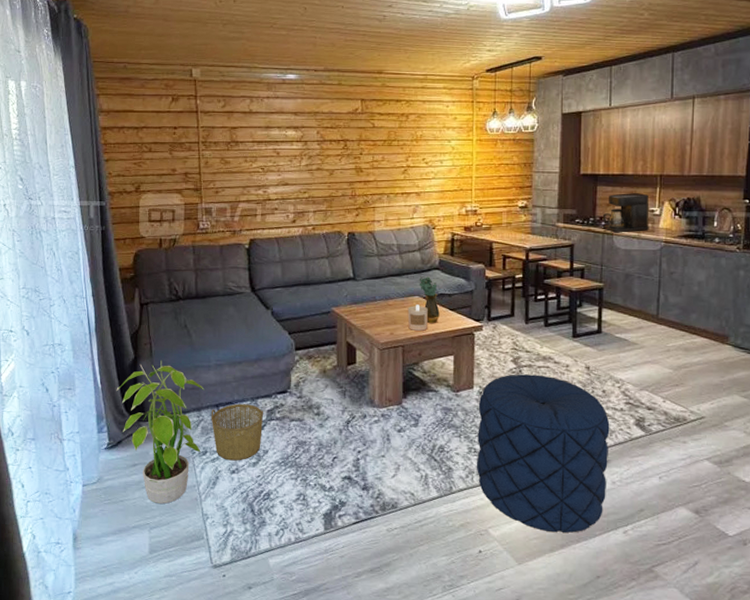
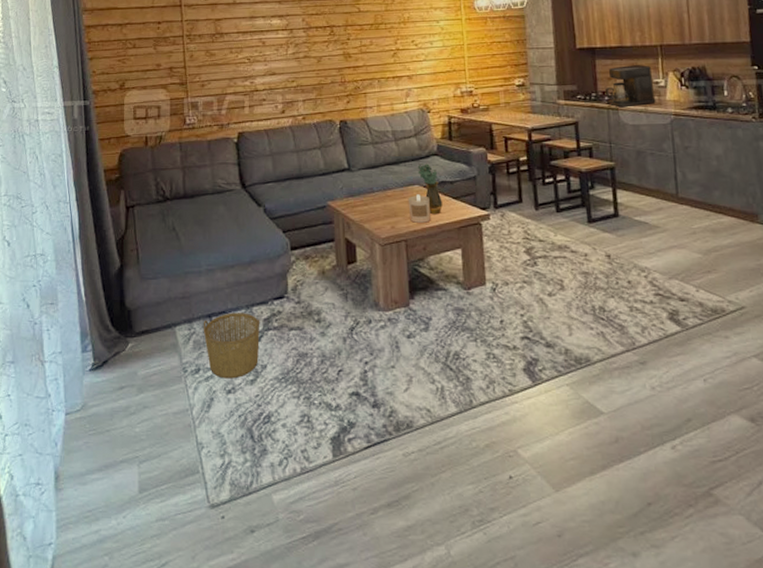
potted plant: present [116,360,204,505] -> none [101,267,195,433]
pouf: present [476,374,610,533] -> none [493,266,647,451]

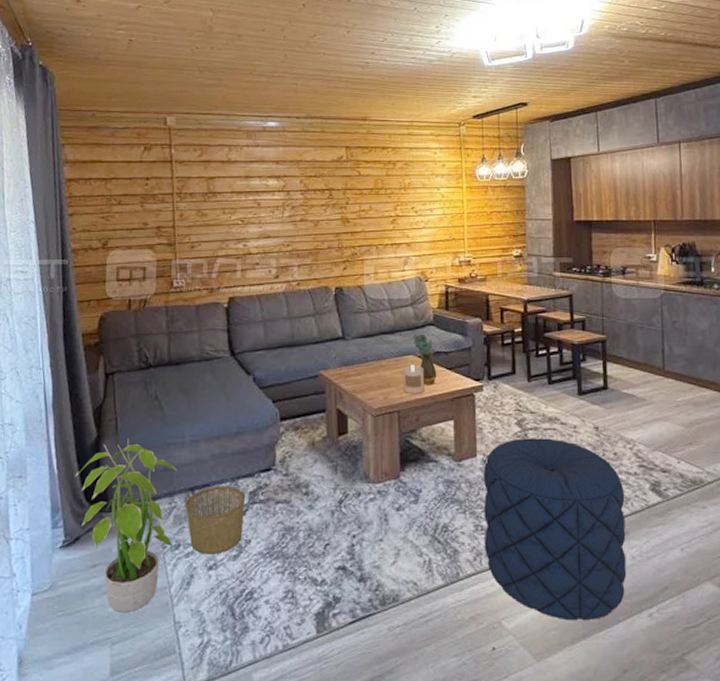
potted plant: none [101,267,195,433] -> present [75,438,178,613]
pouf: none [493,266,647,451] -> present [483,438,627,621]
coffee maker: present [604,65,656,108] -> none [599,239,648,281]

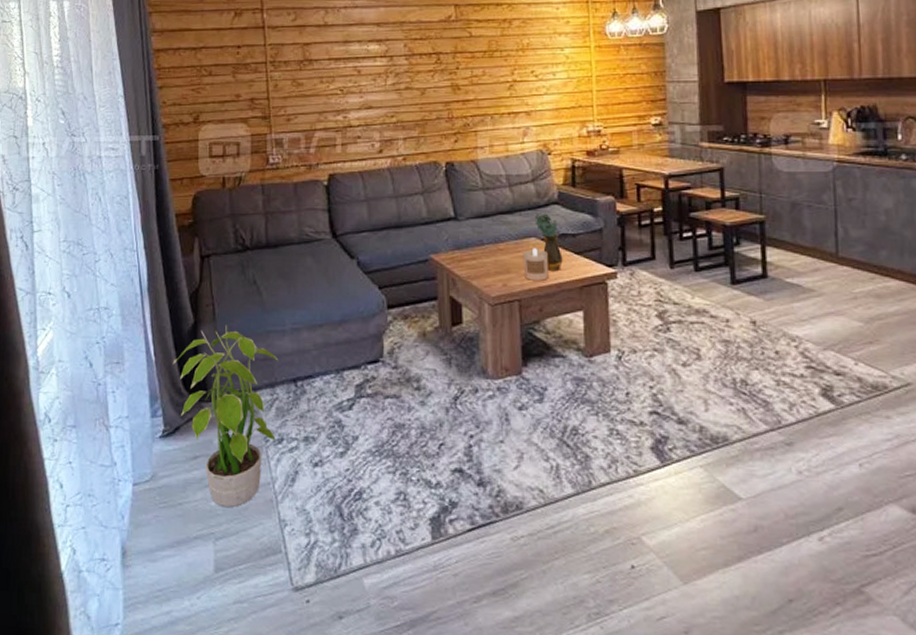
basket: present [184,485,246,555] -> none [287,377,352,451]
pouf: present [483,438,627,621] -> none [618,332,792,541]

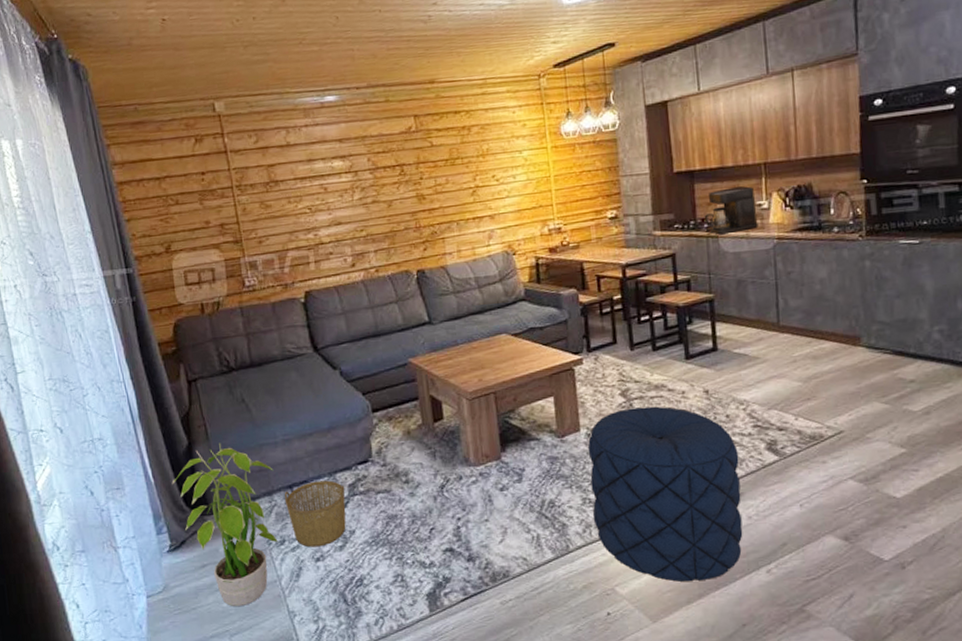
basket: none [287,377,352,451] -> present [284,480,346,548]
candle: present [522,248,549,282] -> none [495,343,520,375]
vase: present [534,212,563,272] -> none [504,309,533,364]
pouf: none [618,332,792,541] -> present [587,406,743,582]
coffee maker: none [756,103,816,152] -> present [704,186,758,235]

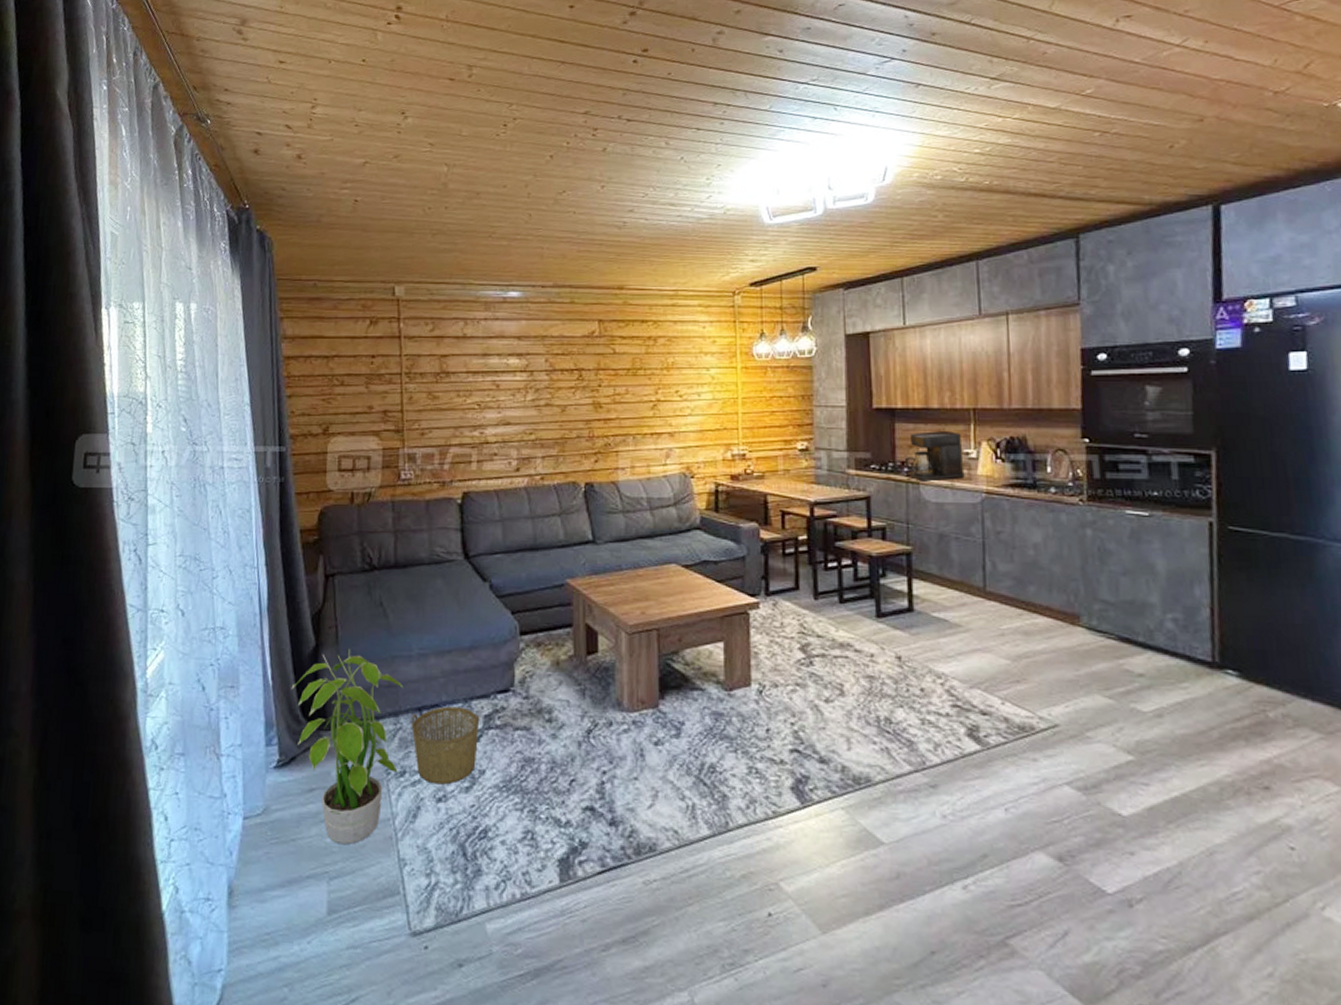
pouf: present [587,406,743,582] -> none [758,666,936,888]

